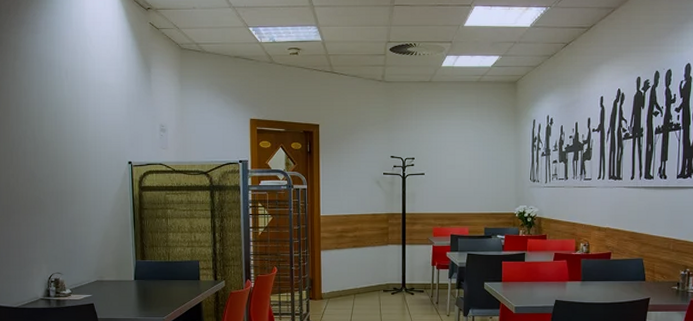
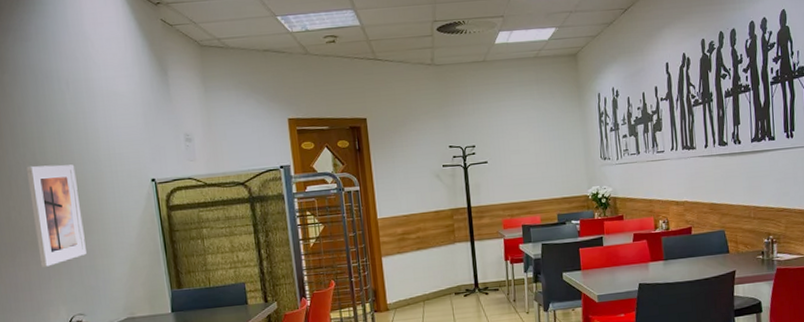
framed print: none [26,142,68,229] -> present [26,164,87,267]

